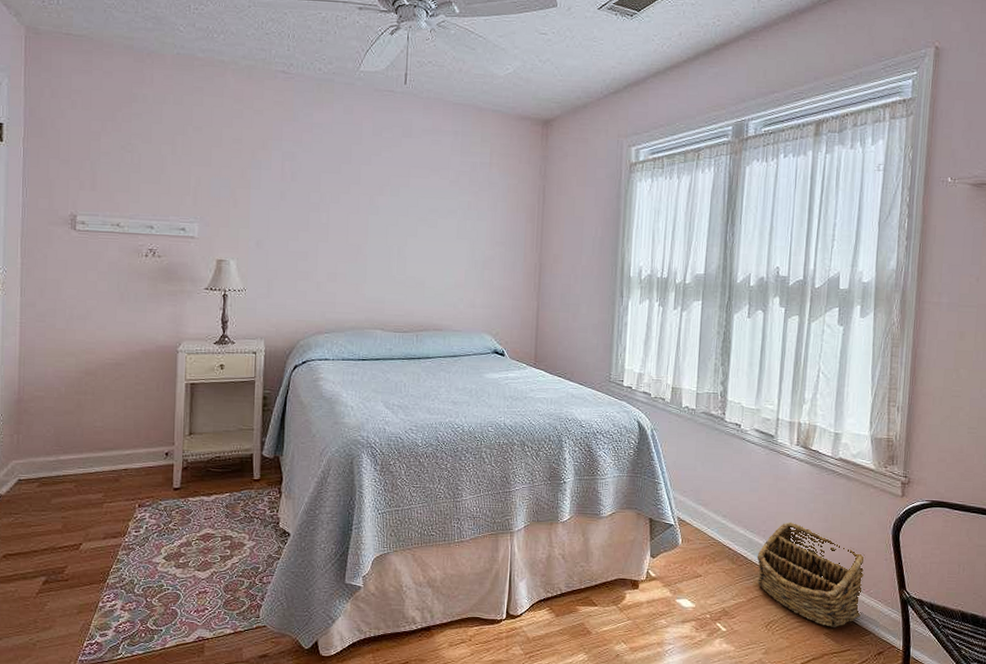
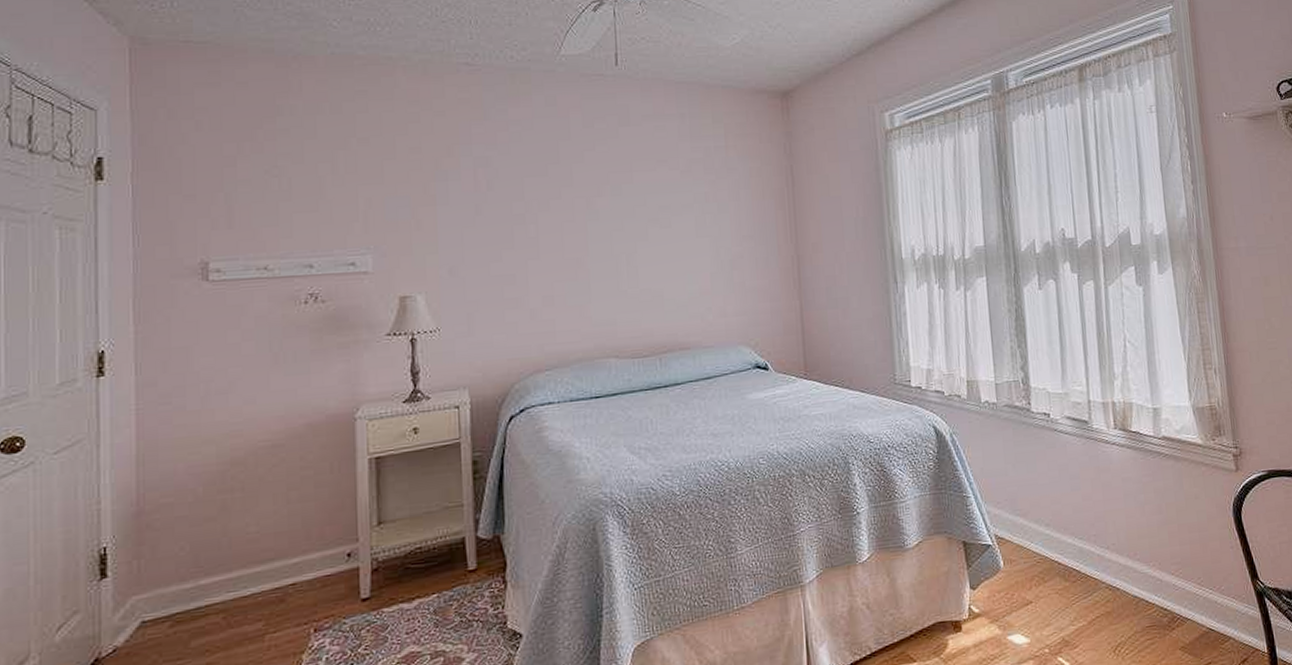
basket: present [757,522,866,628] -> none [1091,519,1217,640]

